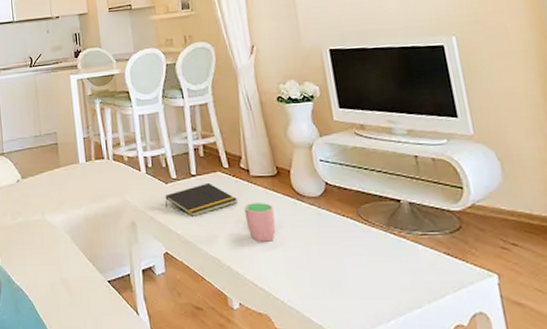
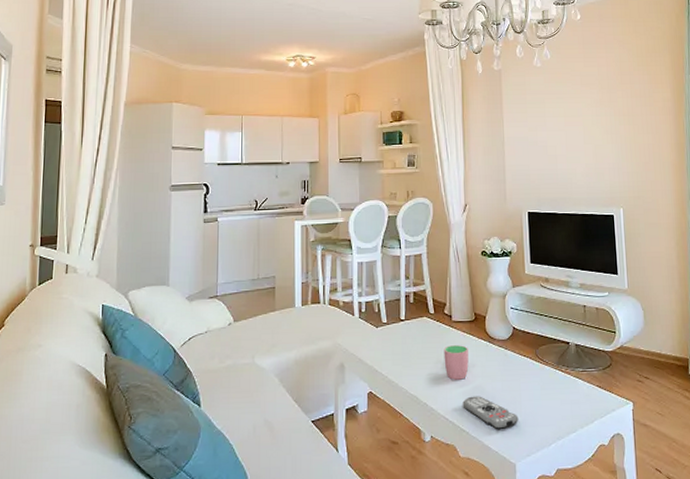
notepad: present [165,182,238,216] -> none [374,326,439,358]
remote control: none [272,260,344,301] -> present [462,396,519,430]

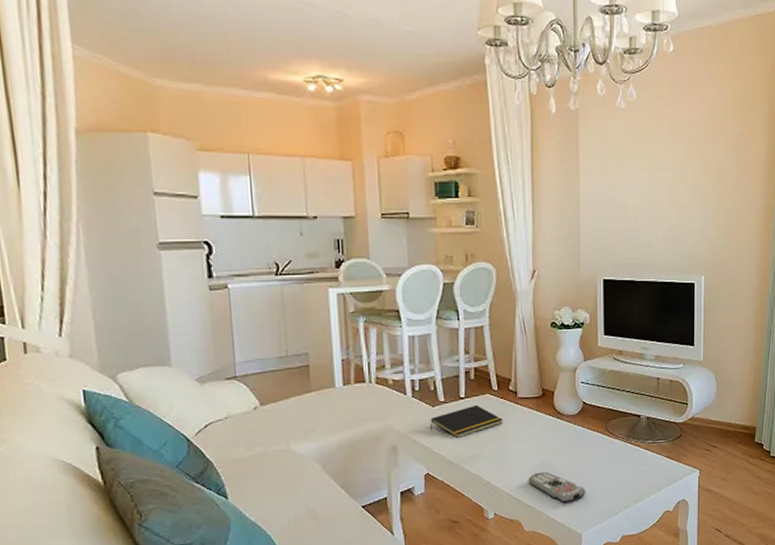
notepad: none [374,326,439,358] -> present [430,404,503,438]
cup: present [444,345,469,380] -> none [508,422,535,458]

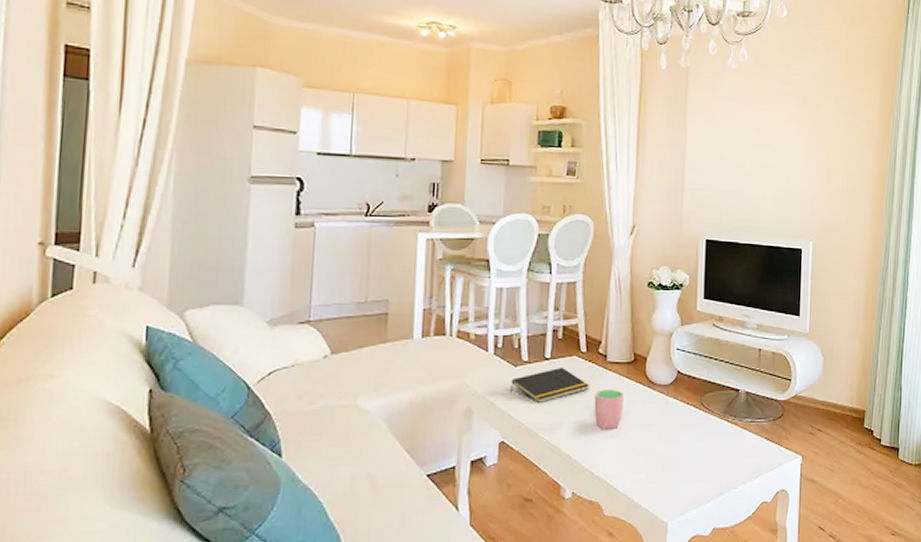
cup: none [508,422,535,458] -> present [594,390,624,429]
remote control: present [528,472,586,504] -> none [612,447,675,486]

